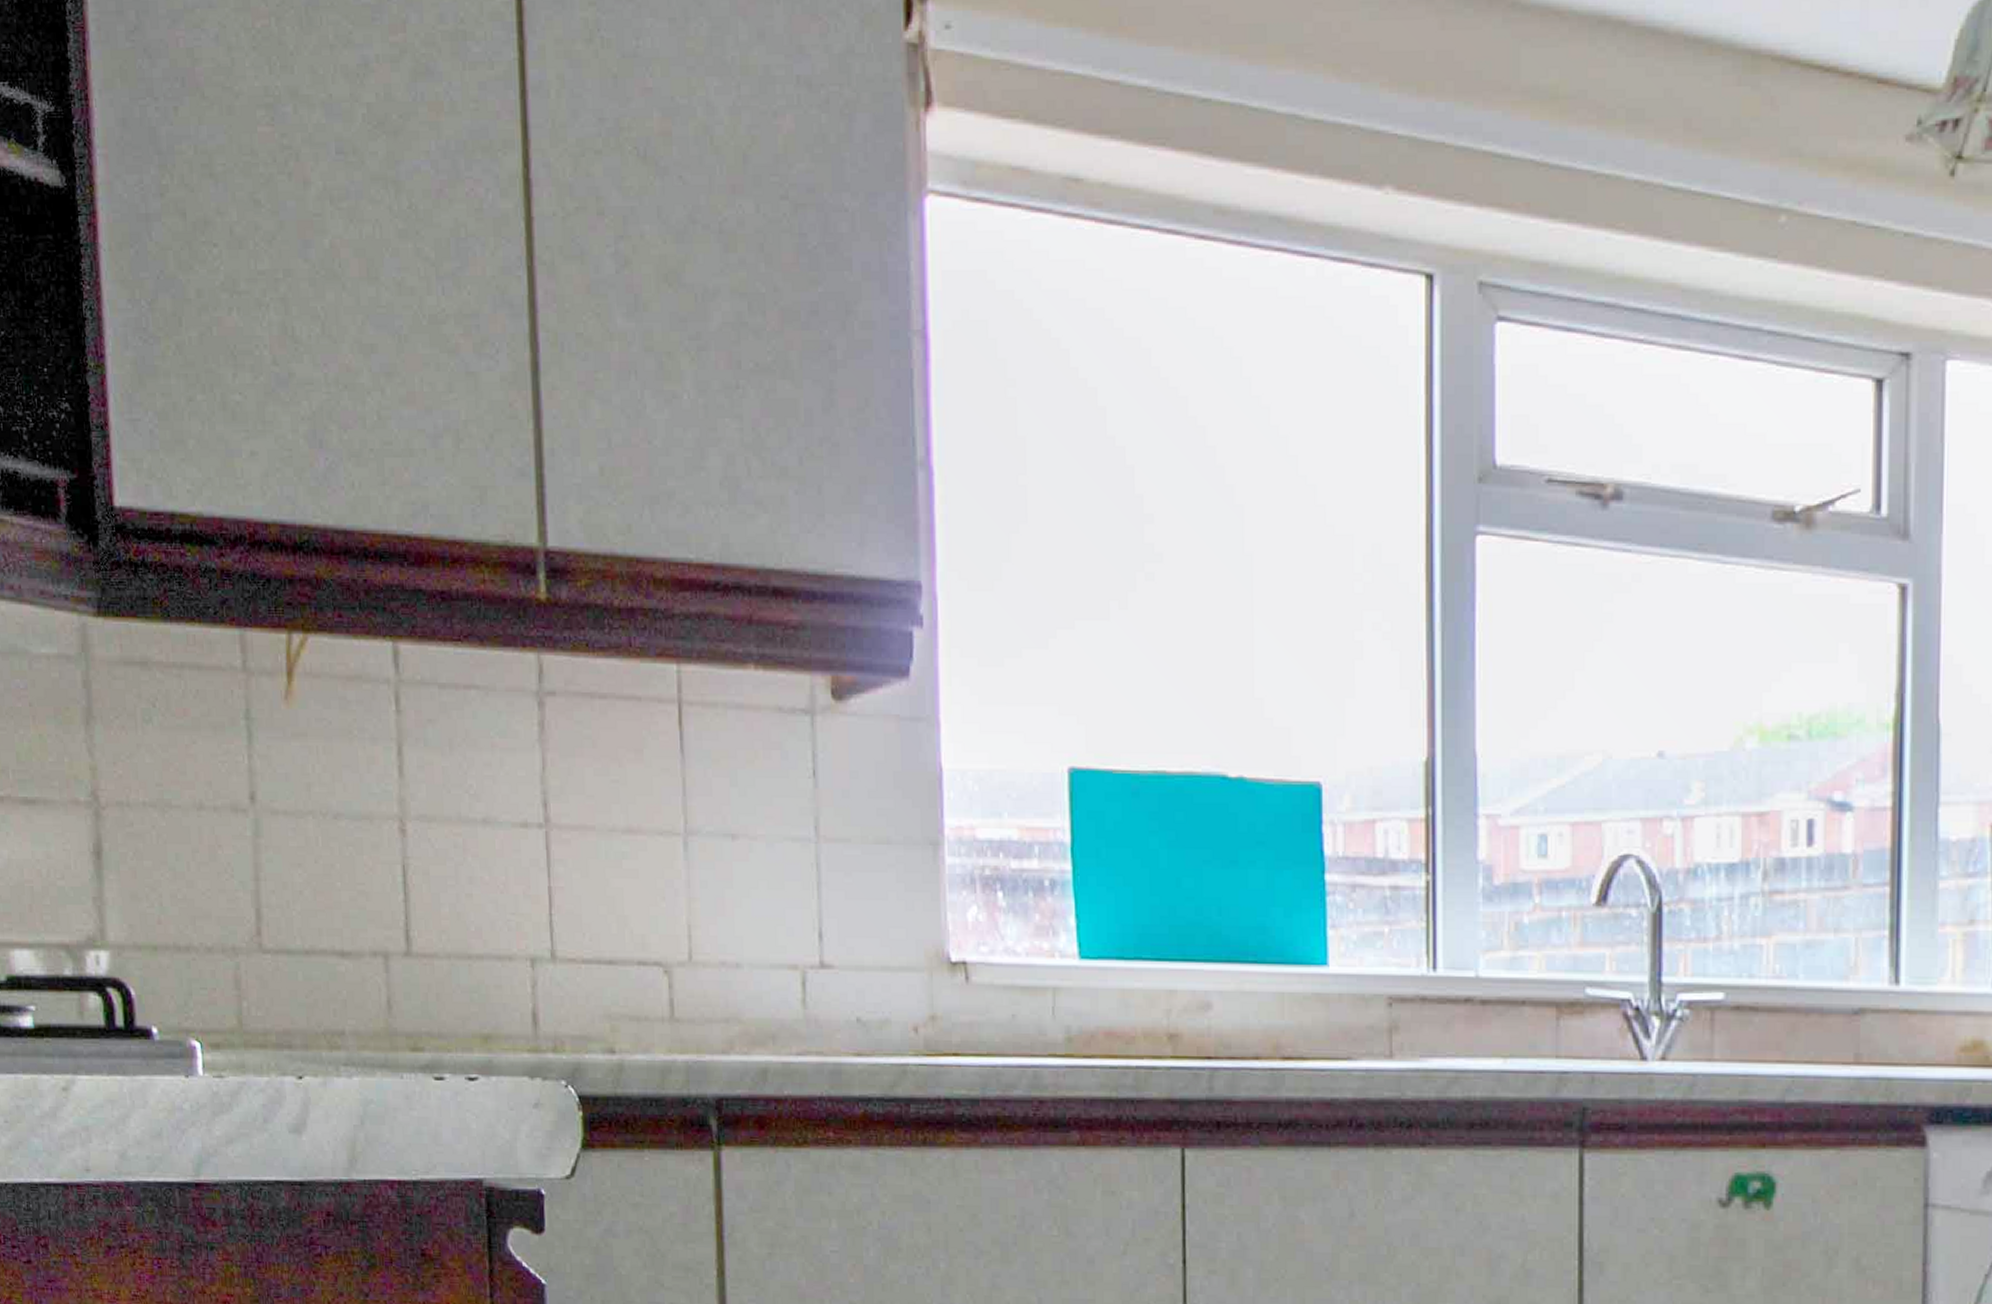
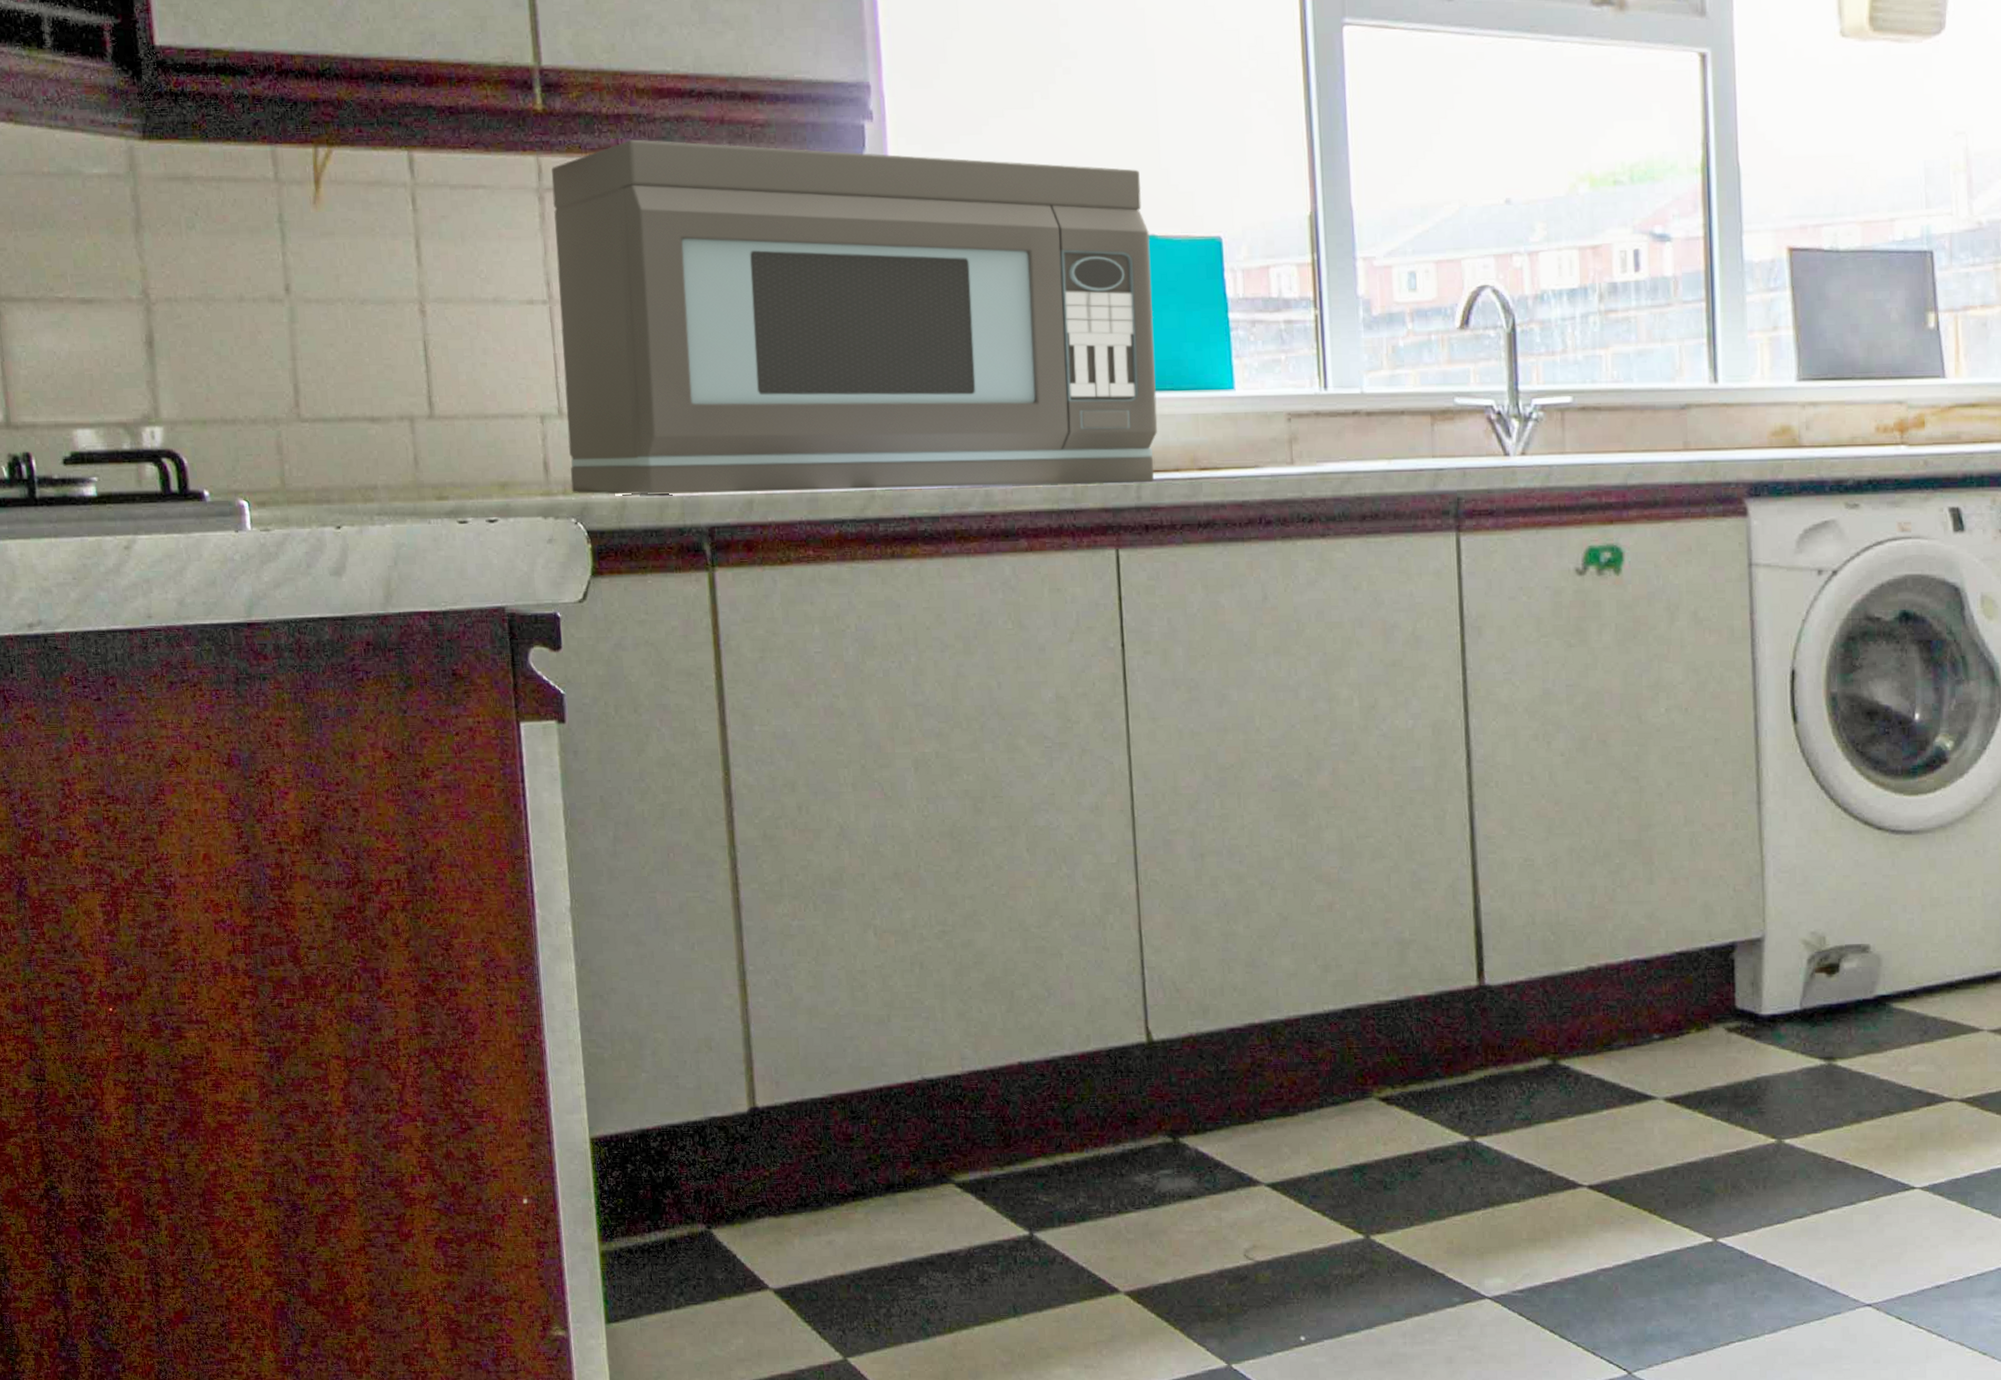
microwave: none [553,638,1237,1070] -> present [551,139,1158,495]

